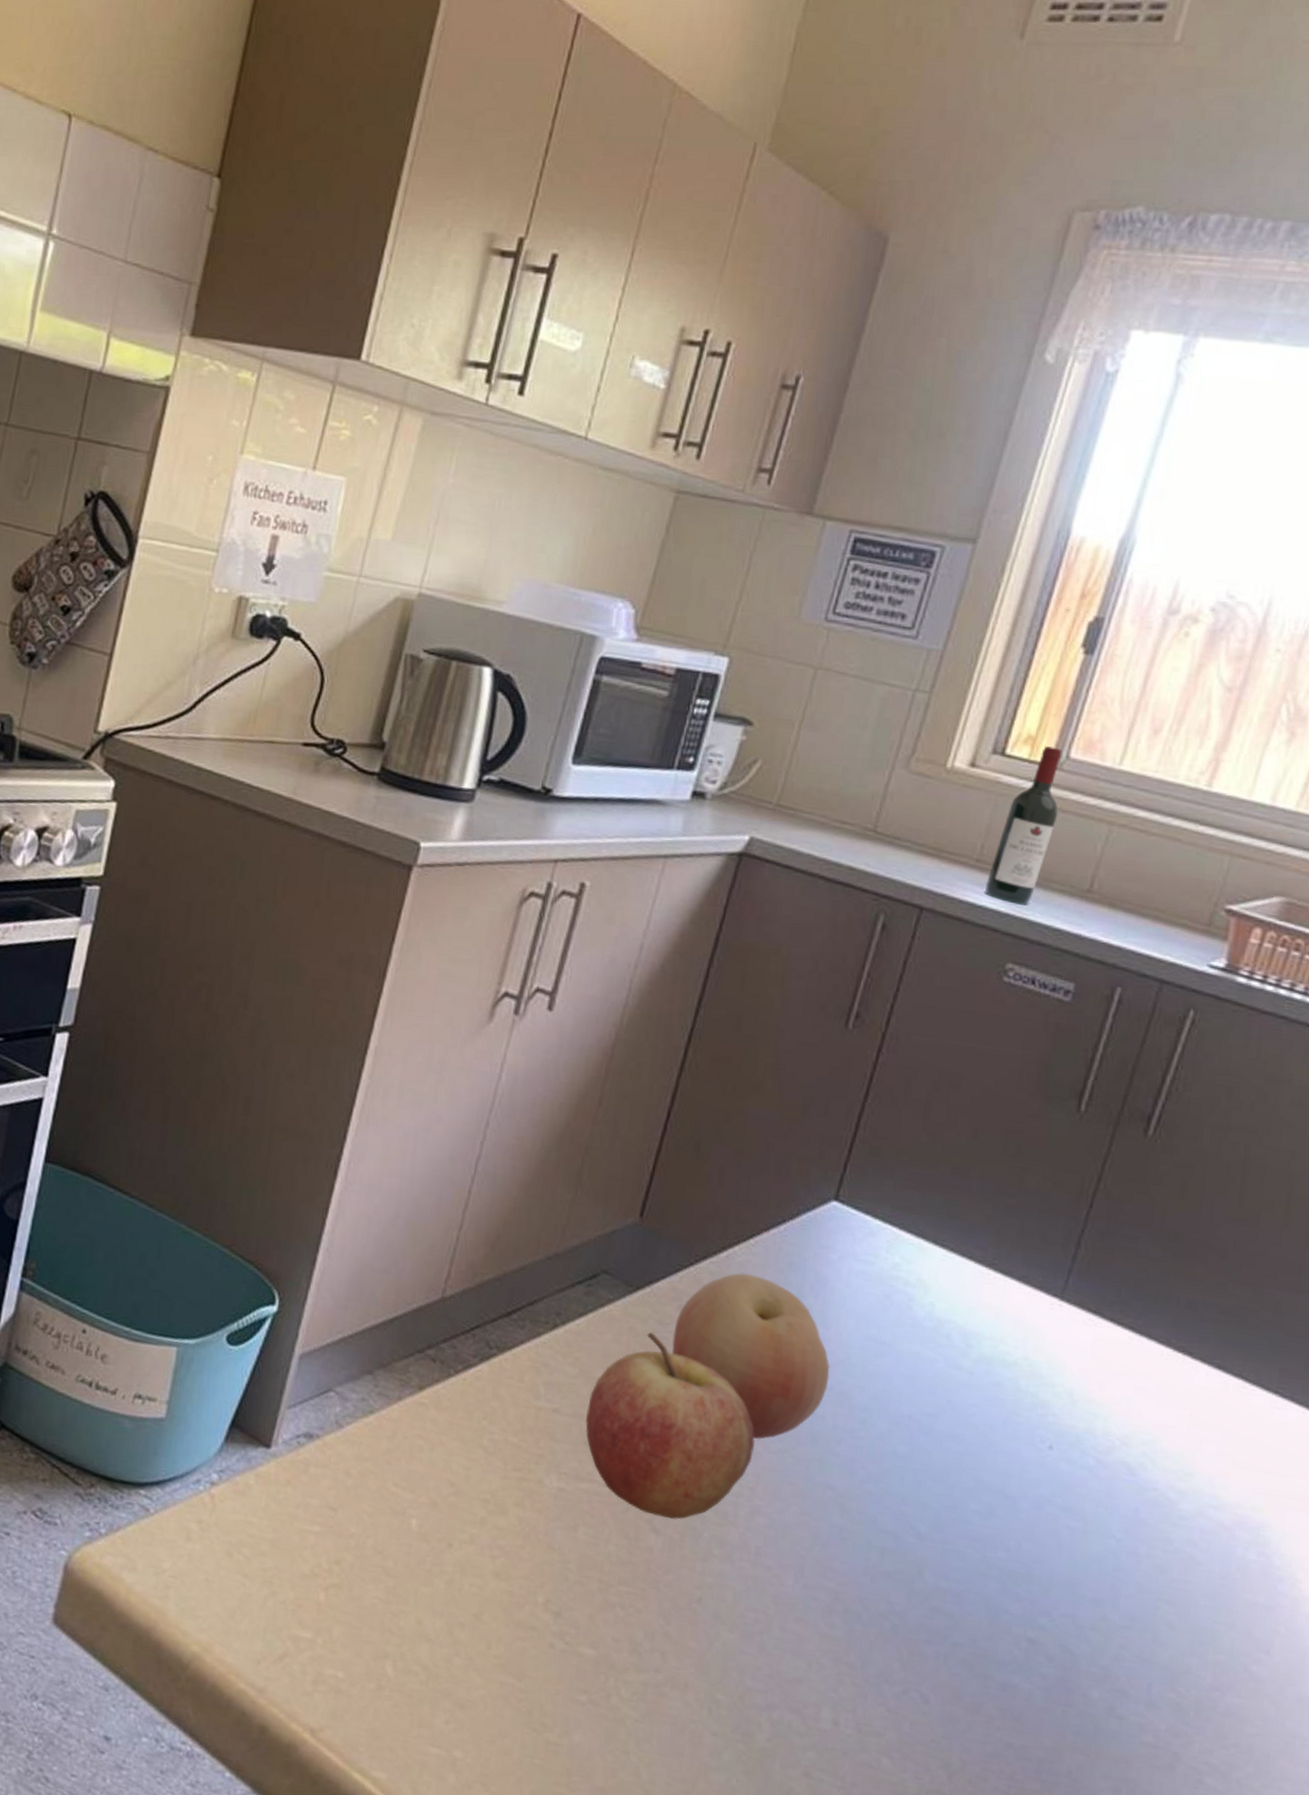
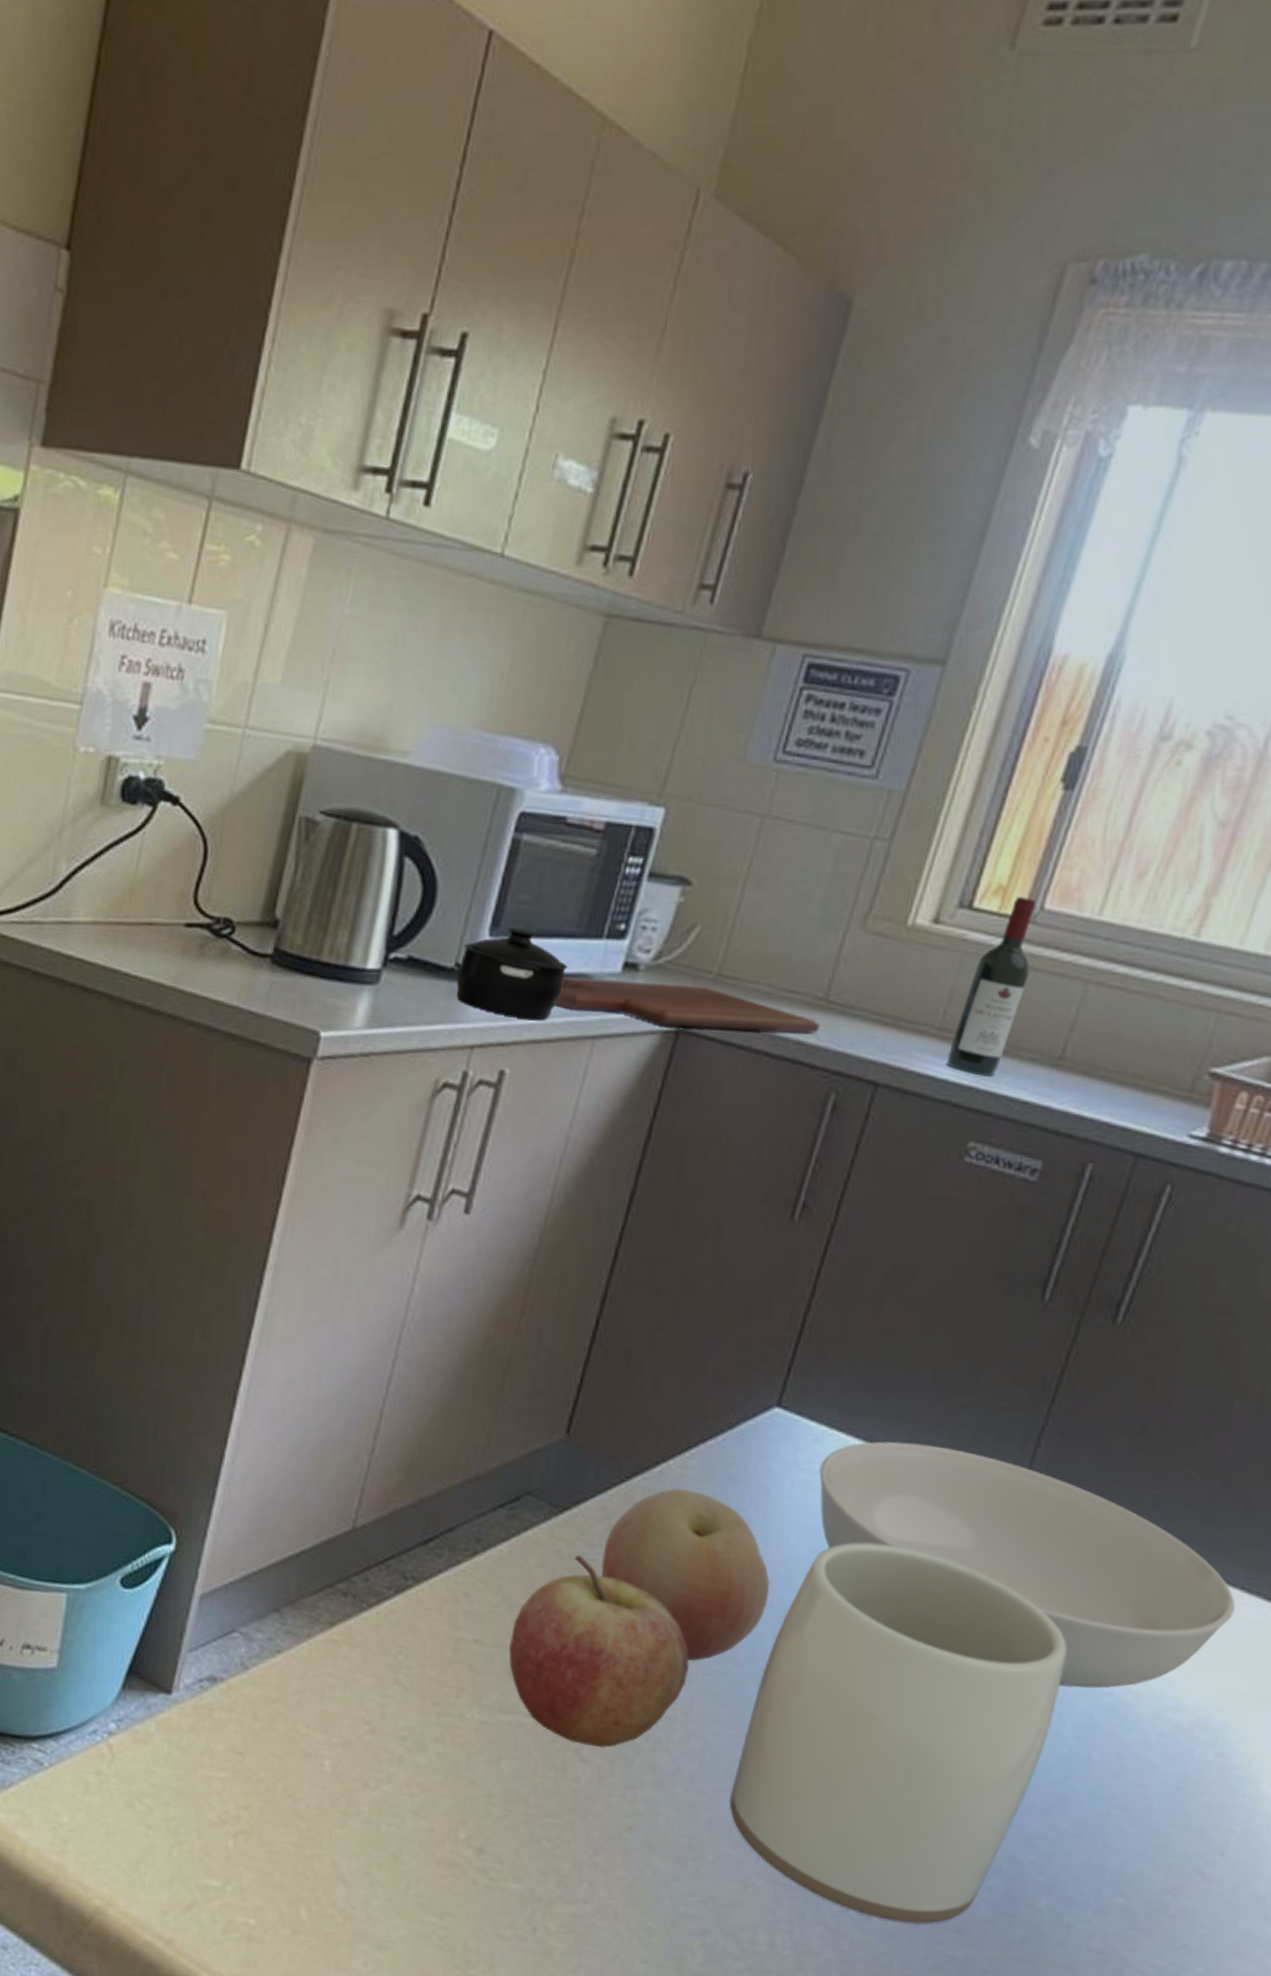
saucepan: none [542,757,643,840] -> present [456,928,568,1021]
cutting board: none [631,802,870,861] -> present [555,977,820,1034]
mug: none [793,1332,1111,1709] -> present [729,1542,1067,1924]
bowl: none [874,1236,1270,1484] -> present [819,1440,1235,1689]

